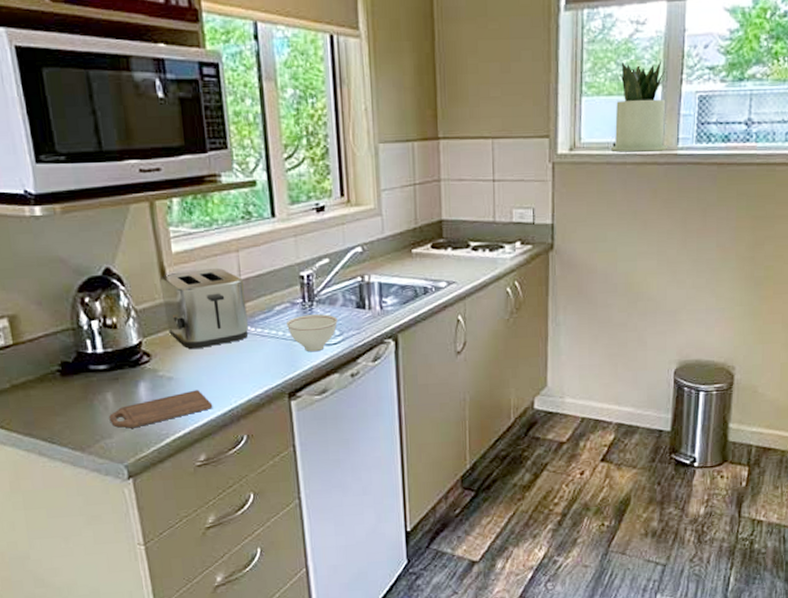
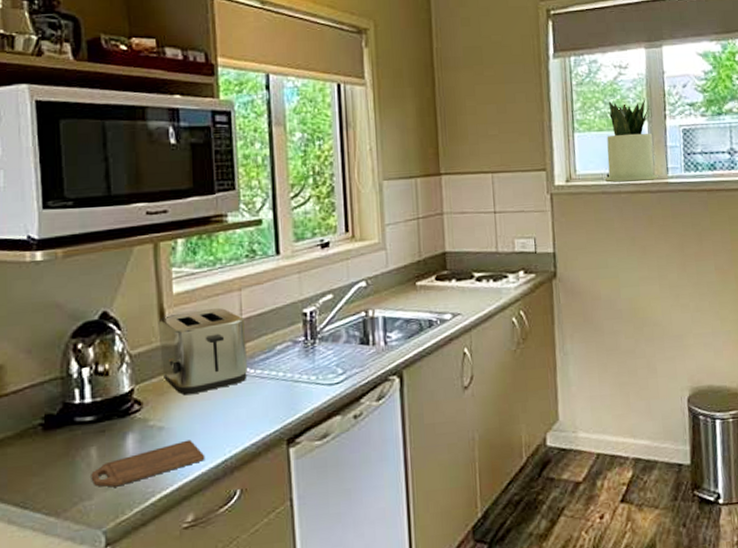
bowl: present [286,314,338,352] -> none [286,351,341,394]

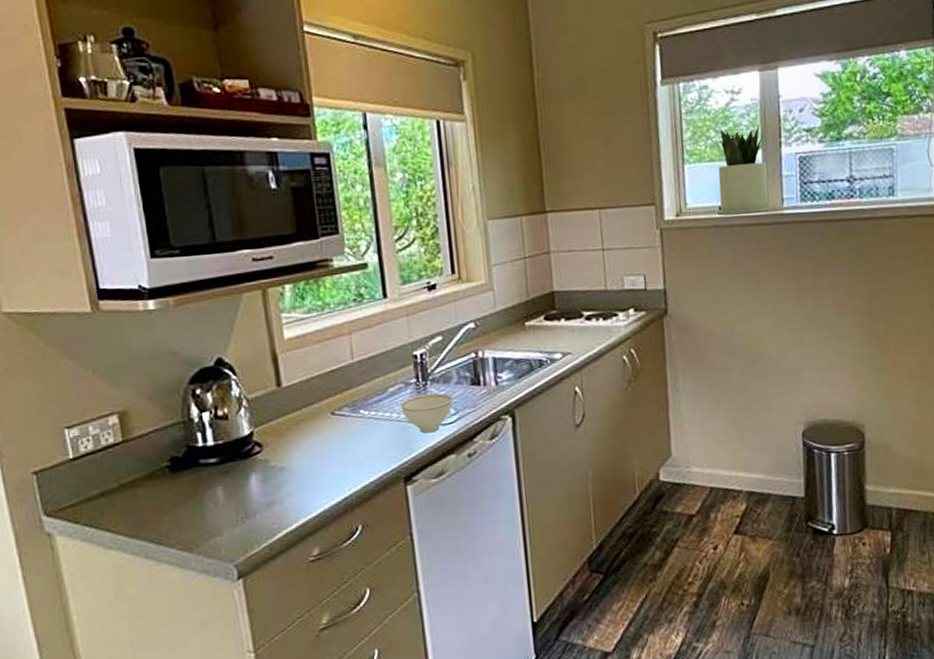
cutting board: present [91,439,205,487] -> none [219,479,327,524]
toaster: present [159,308,247,396] -> none [273,352,362,438]
bowl: none [286,351,341,394] -> present [400,393,453,434]

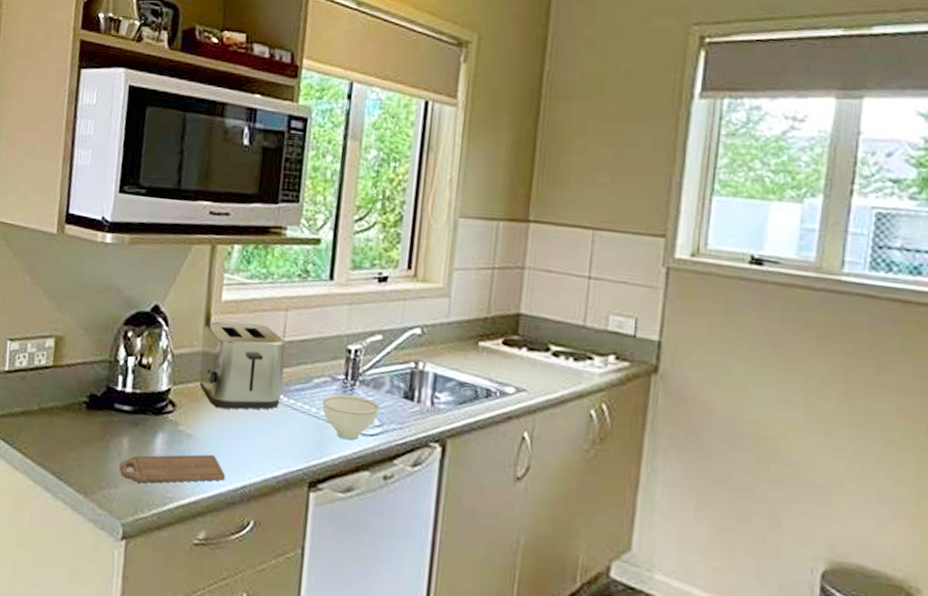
cutting board: none [219,479,327,524] -> present [119,454,226,483]
toaster: none [273,352,362,438] -> present [199,322,286,410]
planter: present [716,126,774,216] -> none [746,162,833,275]

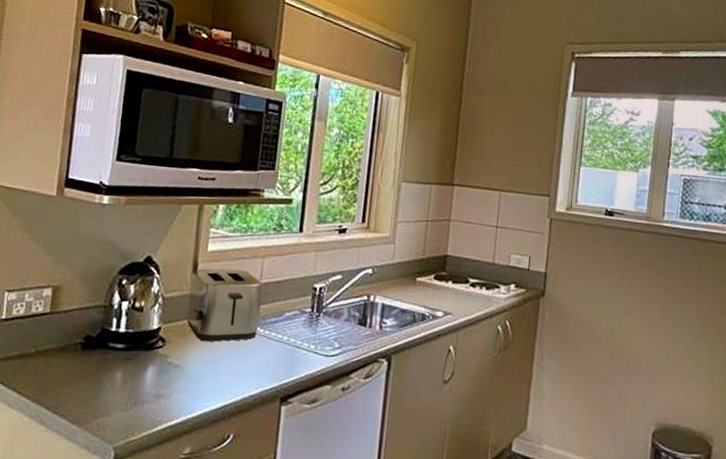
cutting board: present [119,454,226,483] -> none [112,381,210,410]
bowl: present [321,394,380,441] -> none [292,324,339,361]

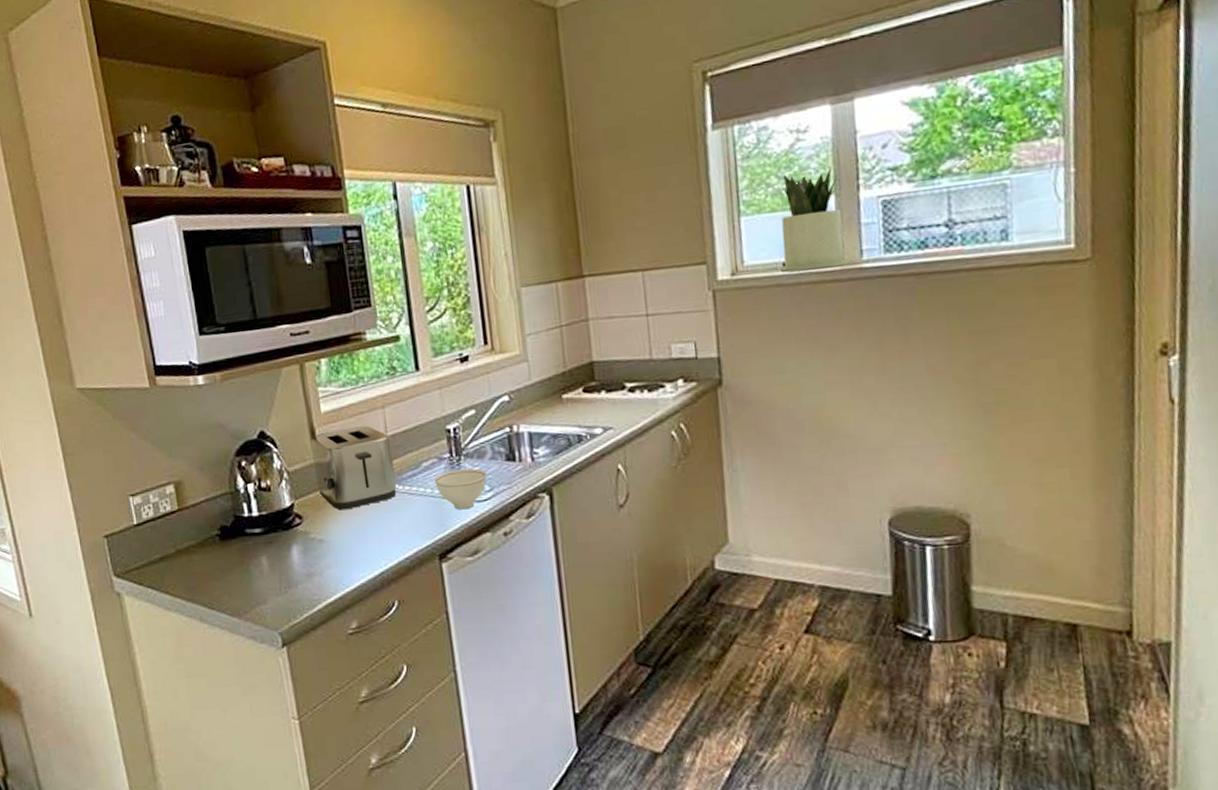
bowl: none [292,324,339,361] -> present [433,468,487,510]
planter: none [602,143,657,222] -> present [779,167,851,273]

